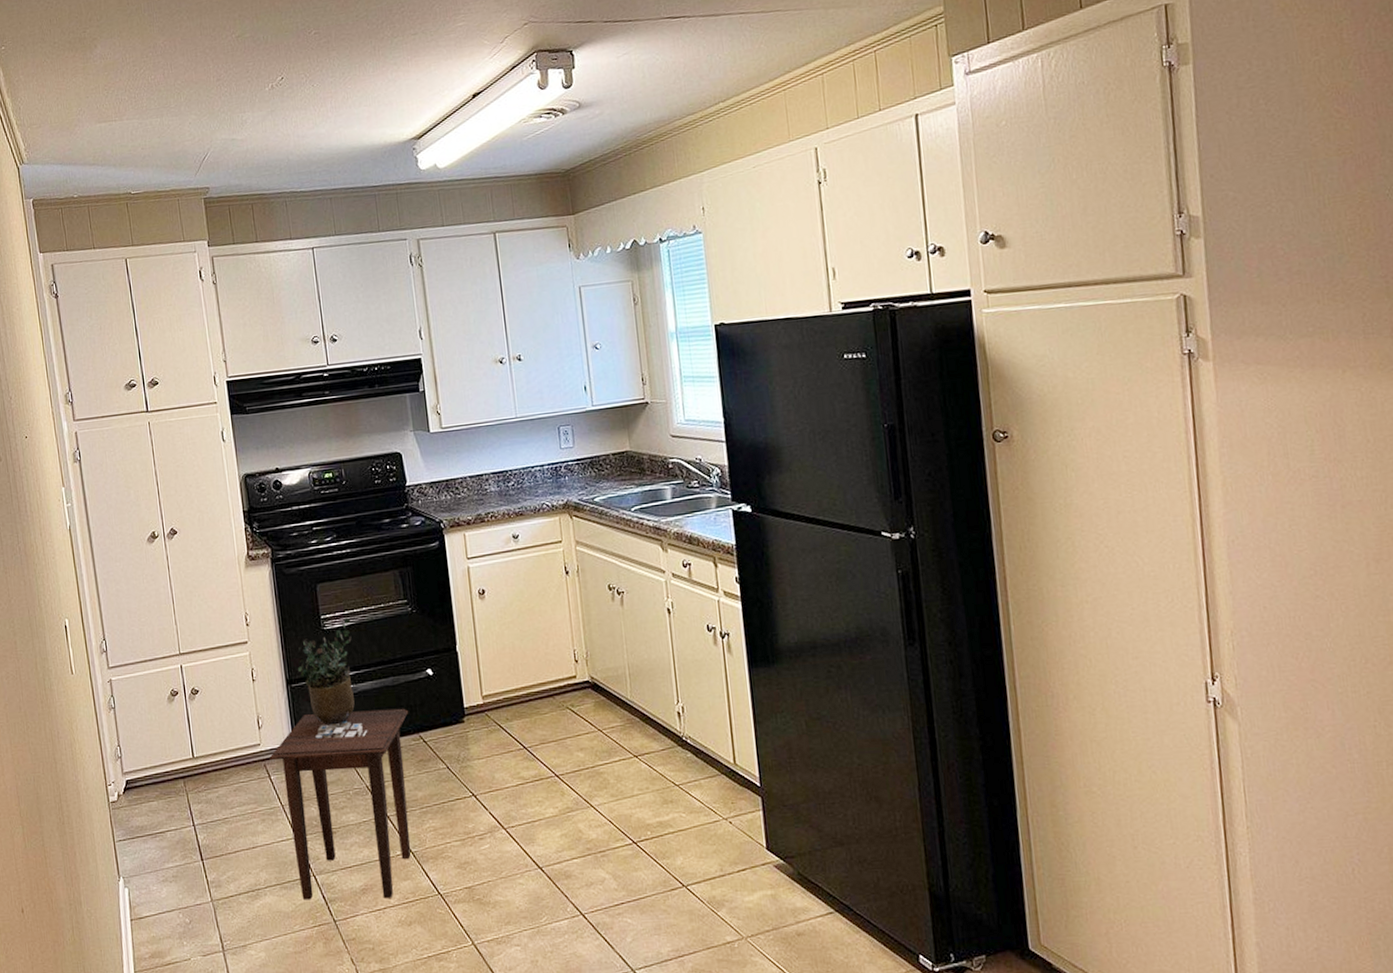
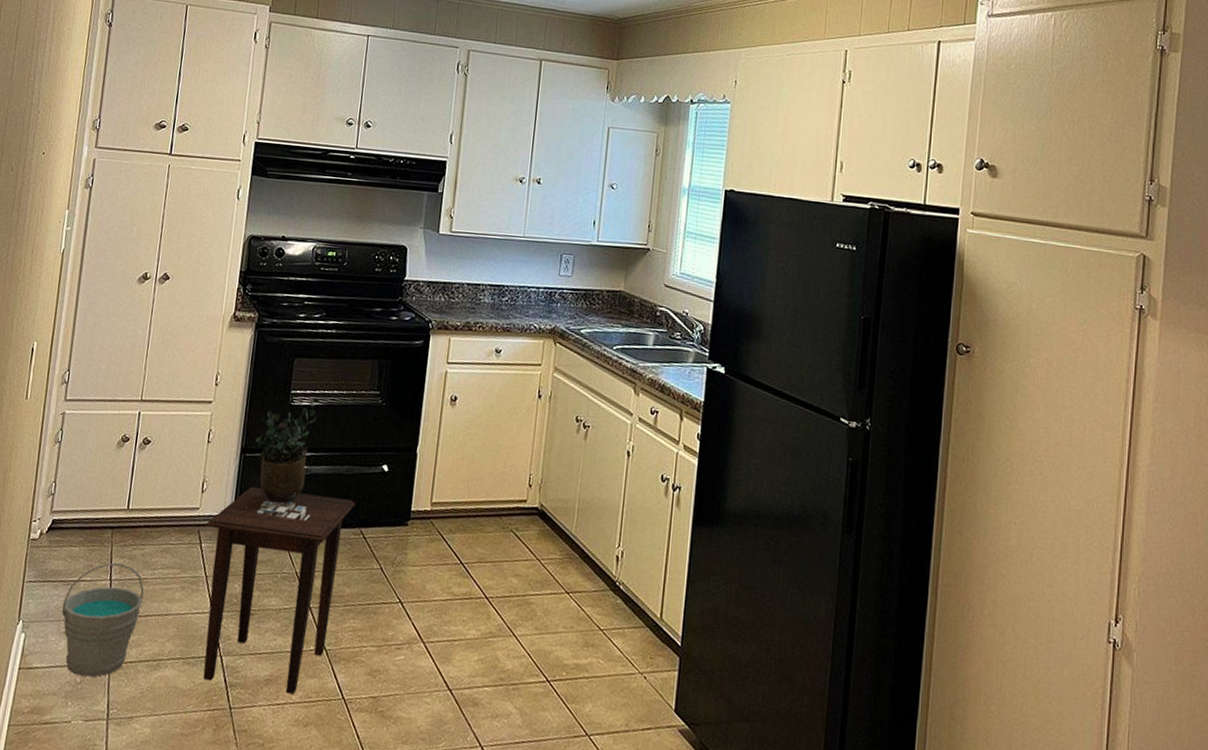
bucket: none [155,808,229,917] -> present [62,563,144,678]

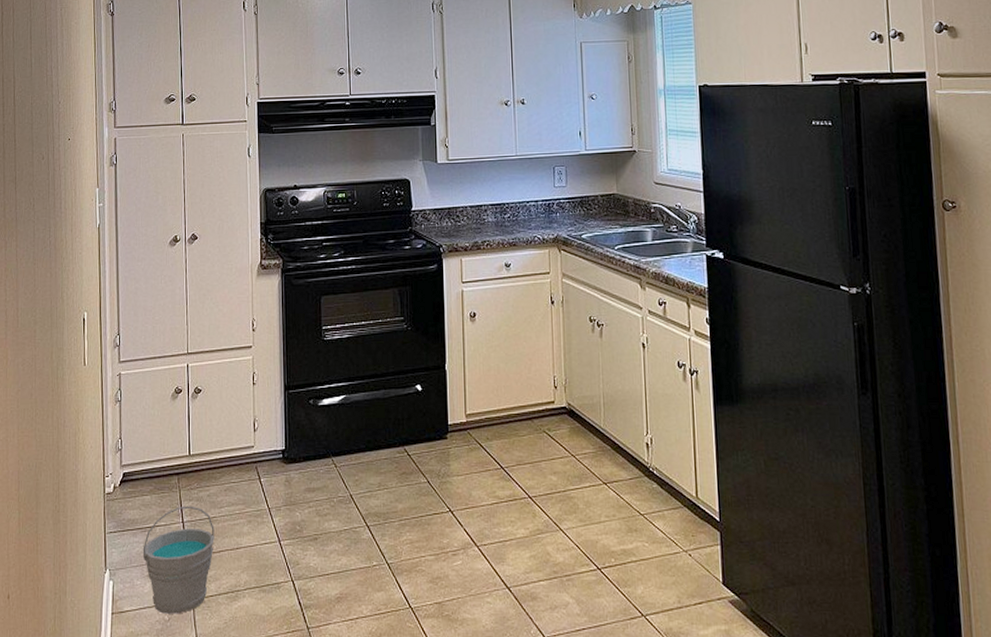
side table: present [202,487,356,695] -> none [261,421,396,609]
potted plant: present [256,398,321,504] -> none [297,331,350,433]

